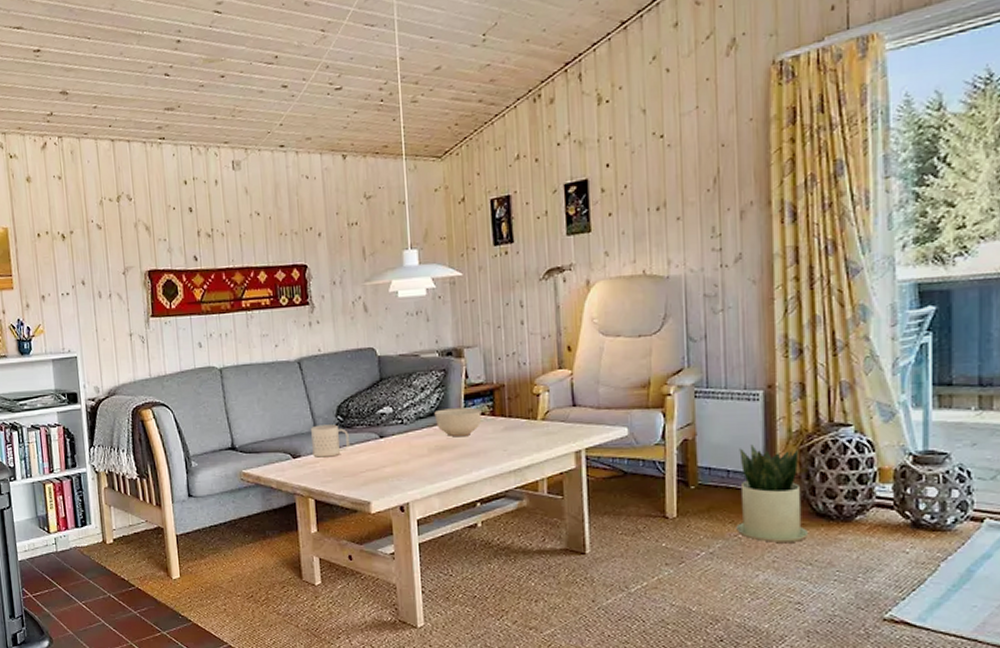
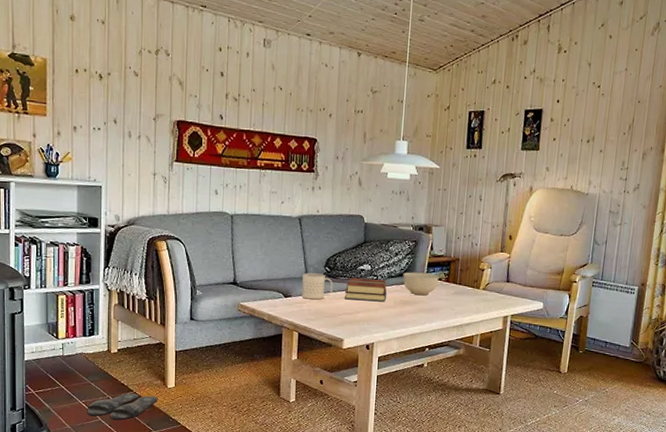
slippers: none [88,588,164,621] -> present [87,393,158,420]
books: none [365,422,417,453] -> present [345,277,387,301]
planter: present [736,444,809,542] -> none [605,325,654,397]

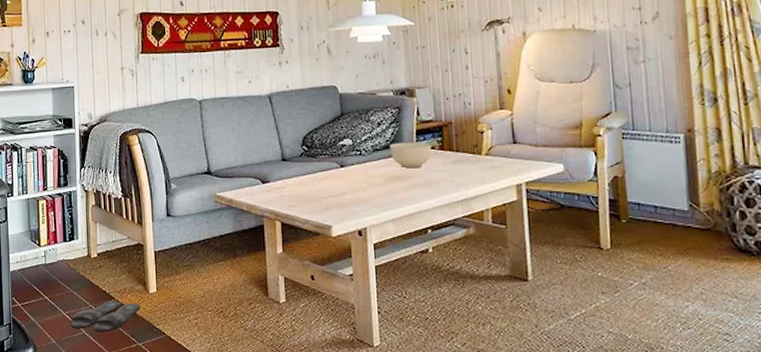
mug: present [302,272,333,300] -> none [279,154,313,183]
books: present [345,277,387,301] -> none [327,154,374,180]

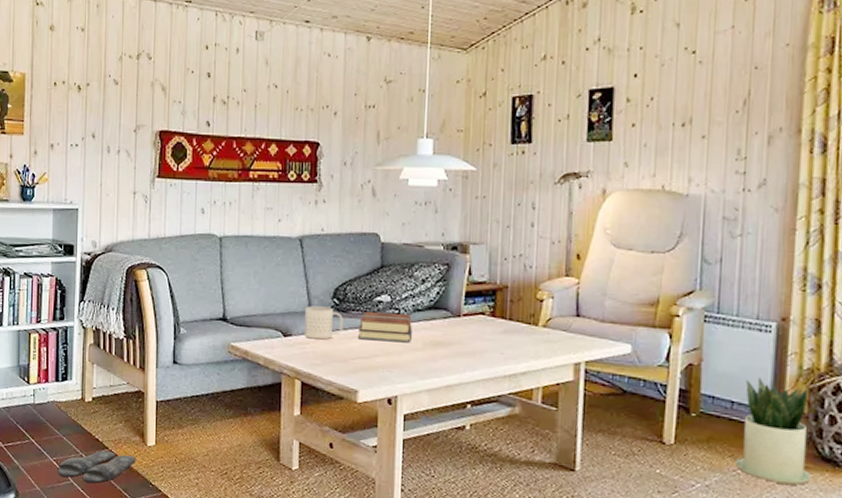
mug: none [279,154,313,183] -> present [304,305,343,340]
books: none [327,154,374,180] -> present [359,311,412,342]
bowl: present [389,142,432,169] -> none [433,303,482,335]
planter: none [665,183,733,275] -> present [735,377,813,485]

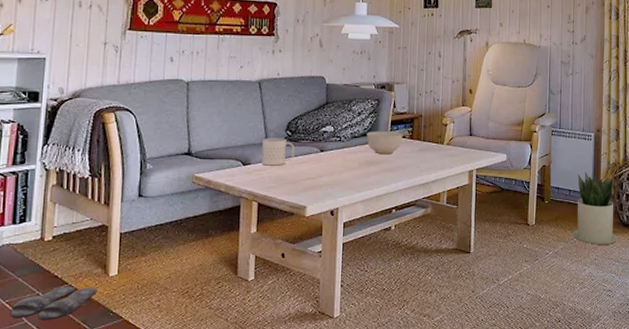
books: present [359,311,412,342] -> none [307,140,351,164]
bowl: none [433,303,482,335] -> present [366,131,403,155]

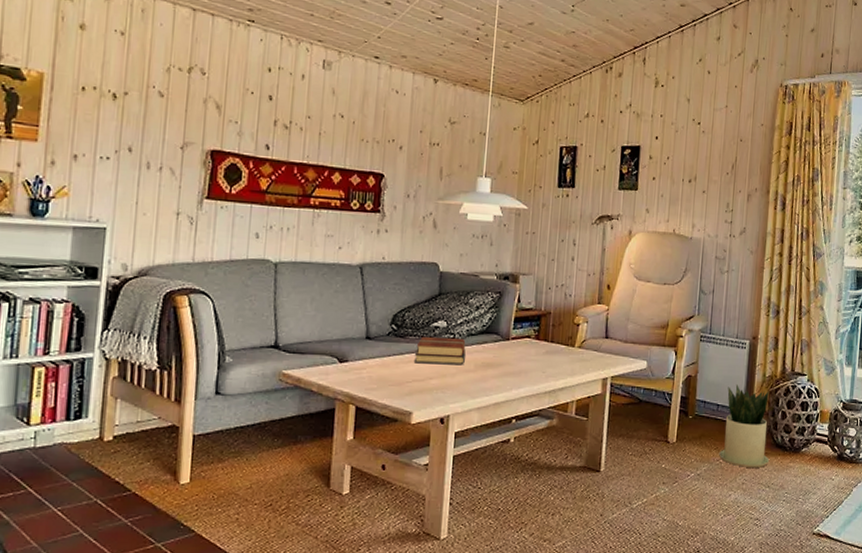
slippers: present [10,286,98,319] -> none [63,493,166,530]
mug: present [261,138,295,166] -> none [361,332,401,365]
books: none [307,140,351,164] -> present [415,336,466,364]
bowl: present [366,131,403,155] -> none [485,328,528,357]

